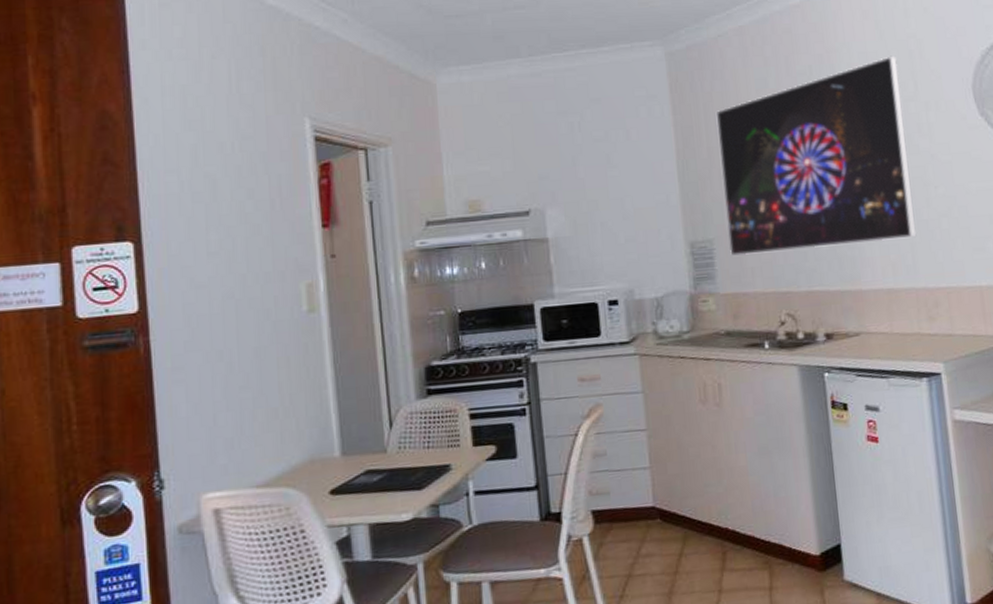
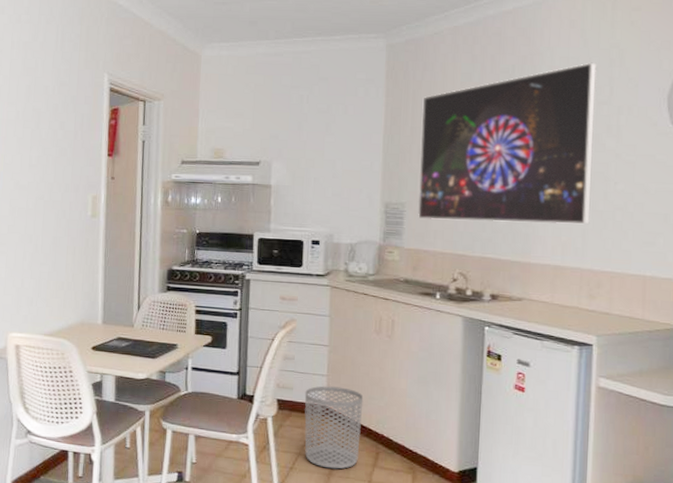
waste bin: none [625,478,703,587] -> present [304,385,364,469]

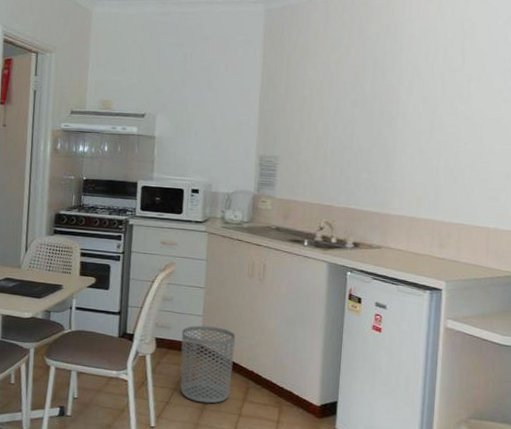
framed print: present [417,62,597,225] -> none [289,33,451,181]

